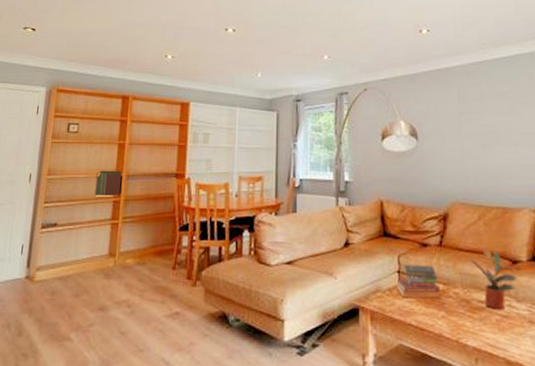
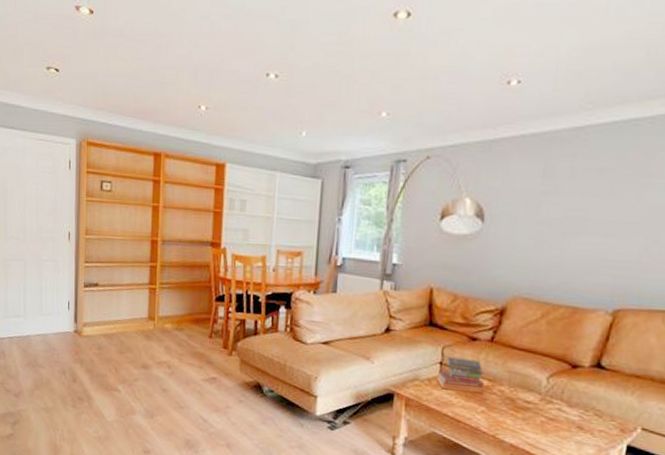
books: present [95,171,122,197] -> none [132,234,158,261]
potted plant: present [472,246,521,310] -> none [524,346,581,413]

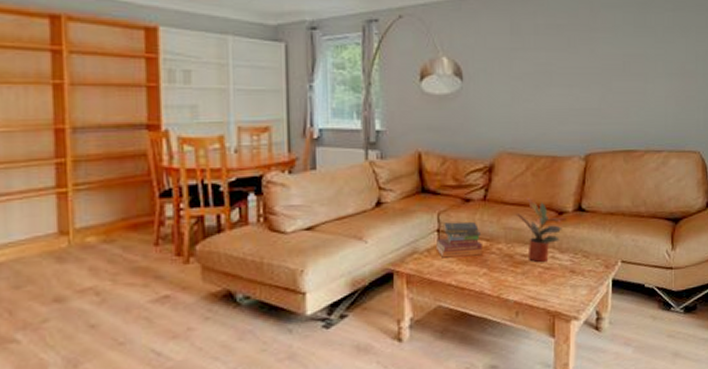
potted plant: none [524,346,581,413] -> present [517,198,567,263]

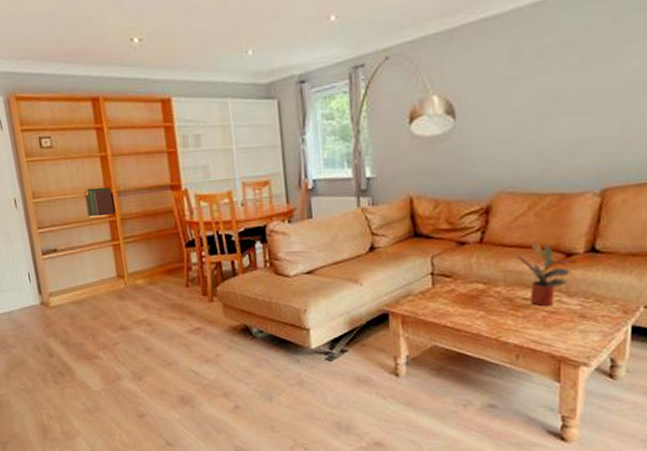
books: none [23,122,66,157] -> present [84,188,116,217]
books: present [435,221,482,258] -> none [429,265,479,301]

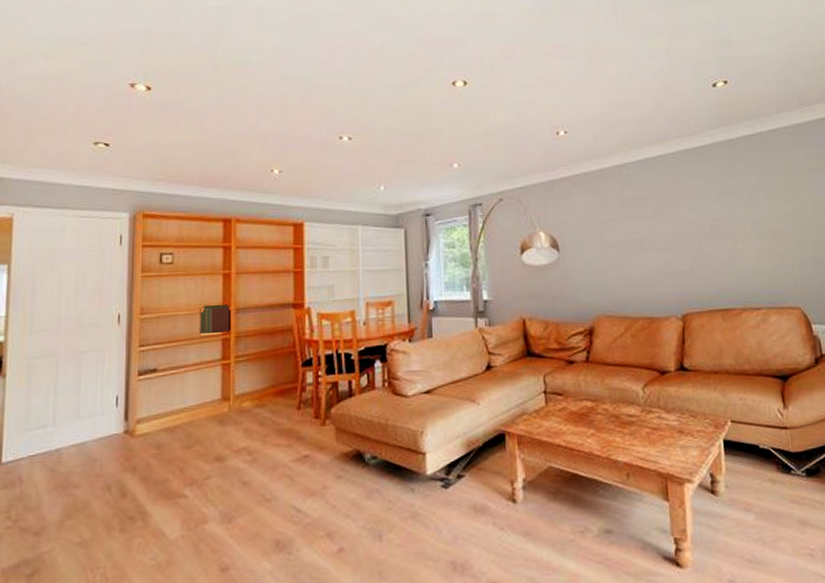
potted plant: present [517,240,576,307] -> none [620,359,670,423]

